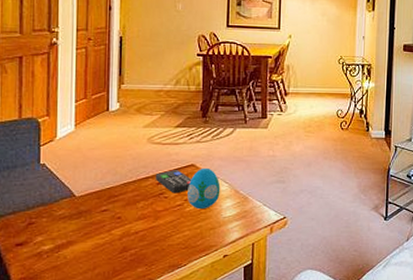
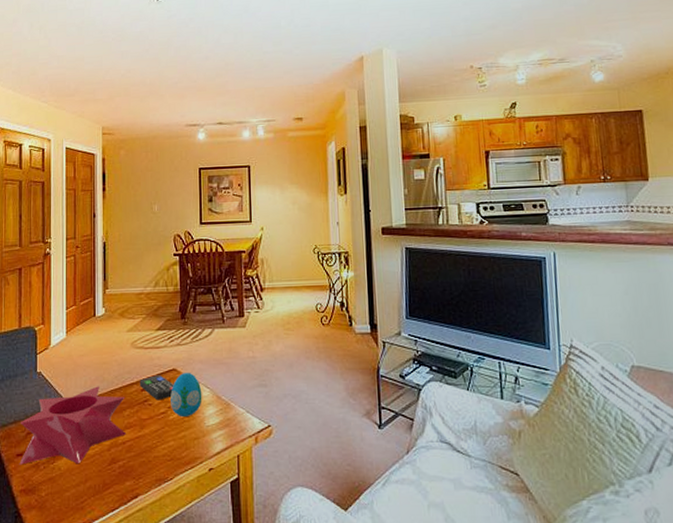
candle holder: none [18,179,140,254] -> present [19,386,127,465]

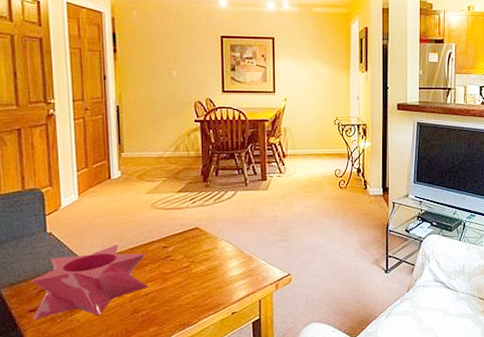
remote control: present [139,375,174,401] -> none [160,233,197,256]
decorative egg: present [170,372,202,418] -> none [193,230,225,270]

